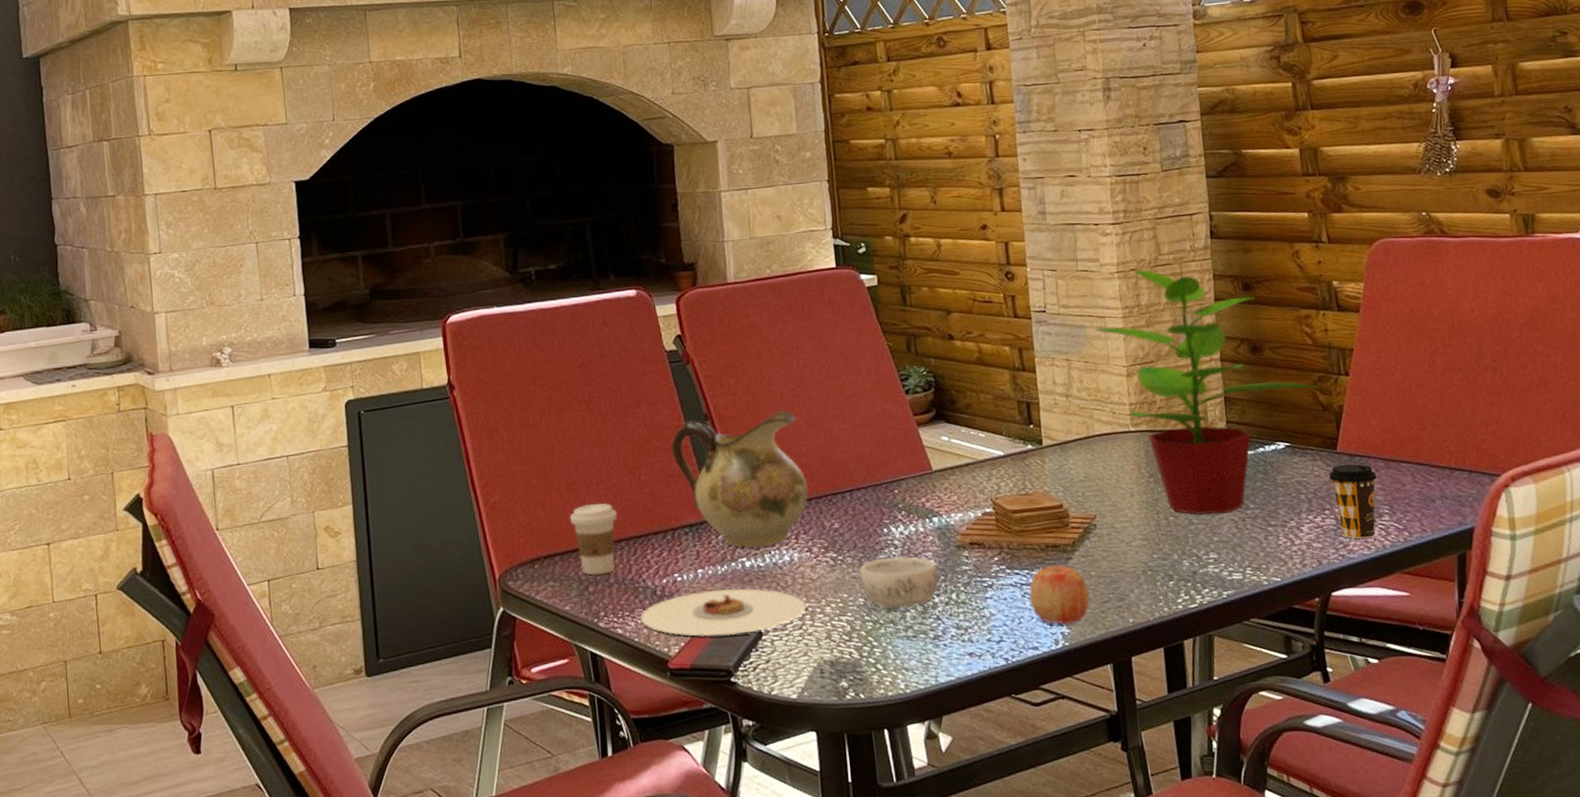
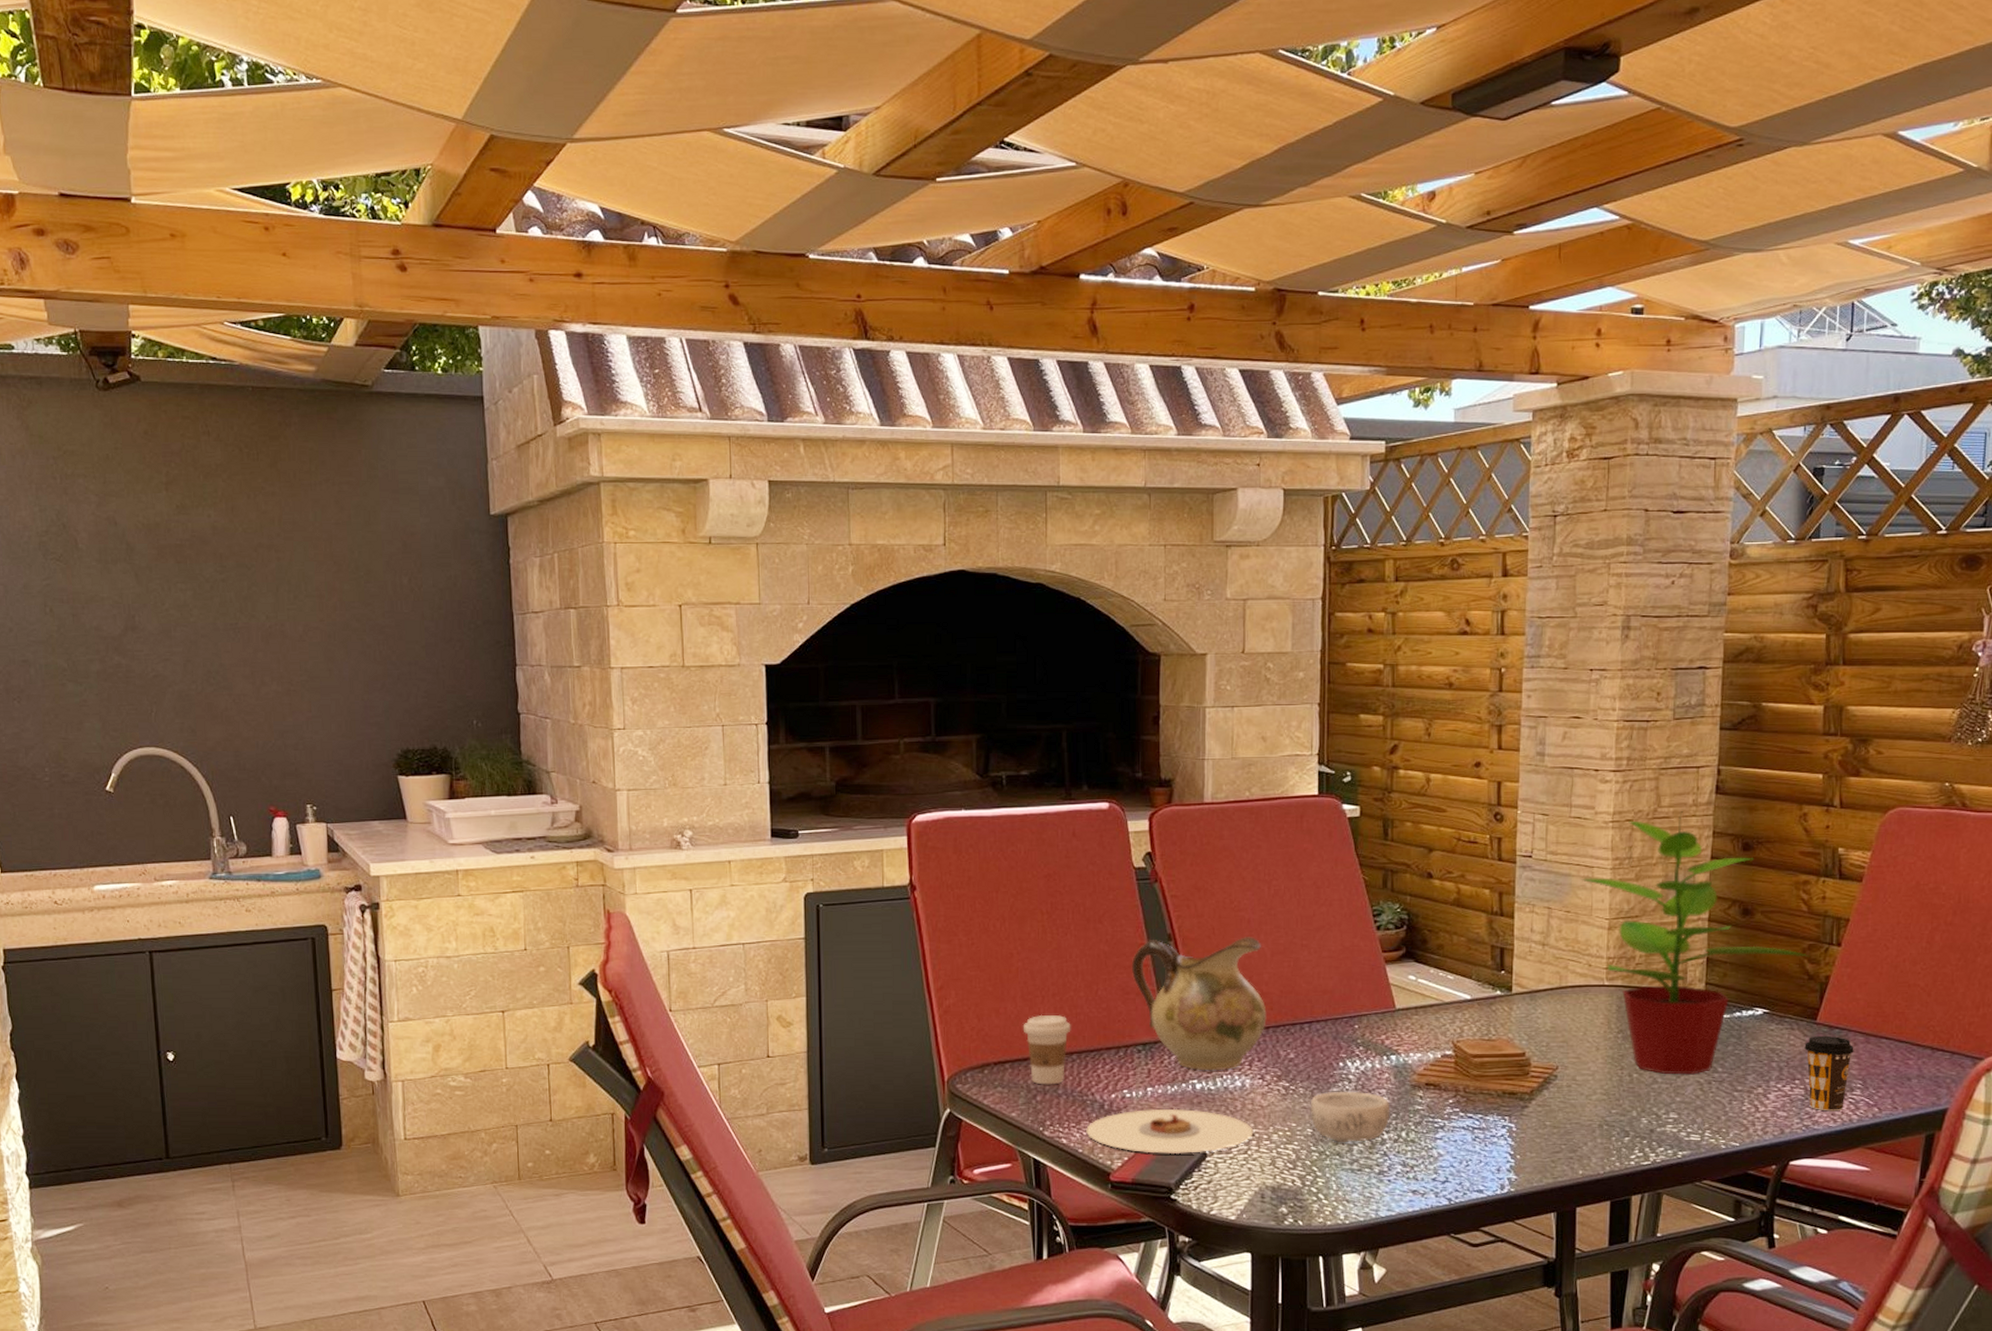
apple: present [1029,565,1090,625] -> none [1479,1113,1542,1171]

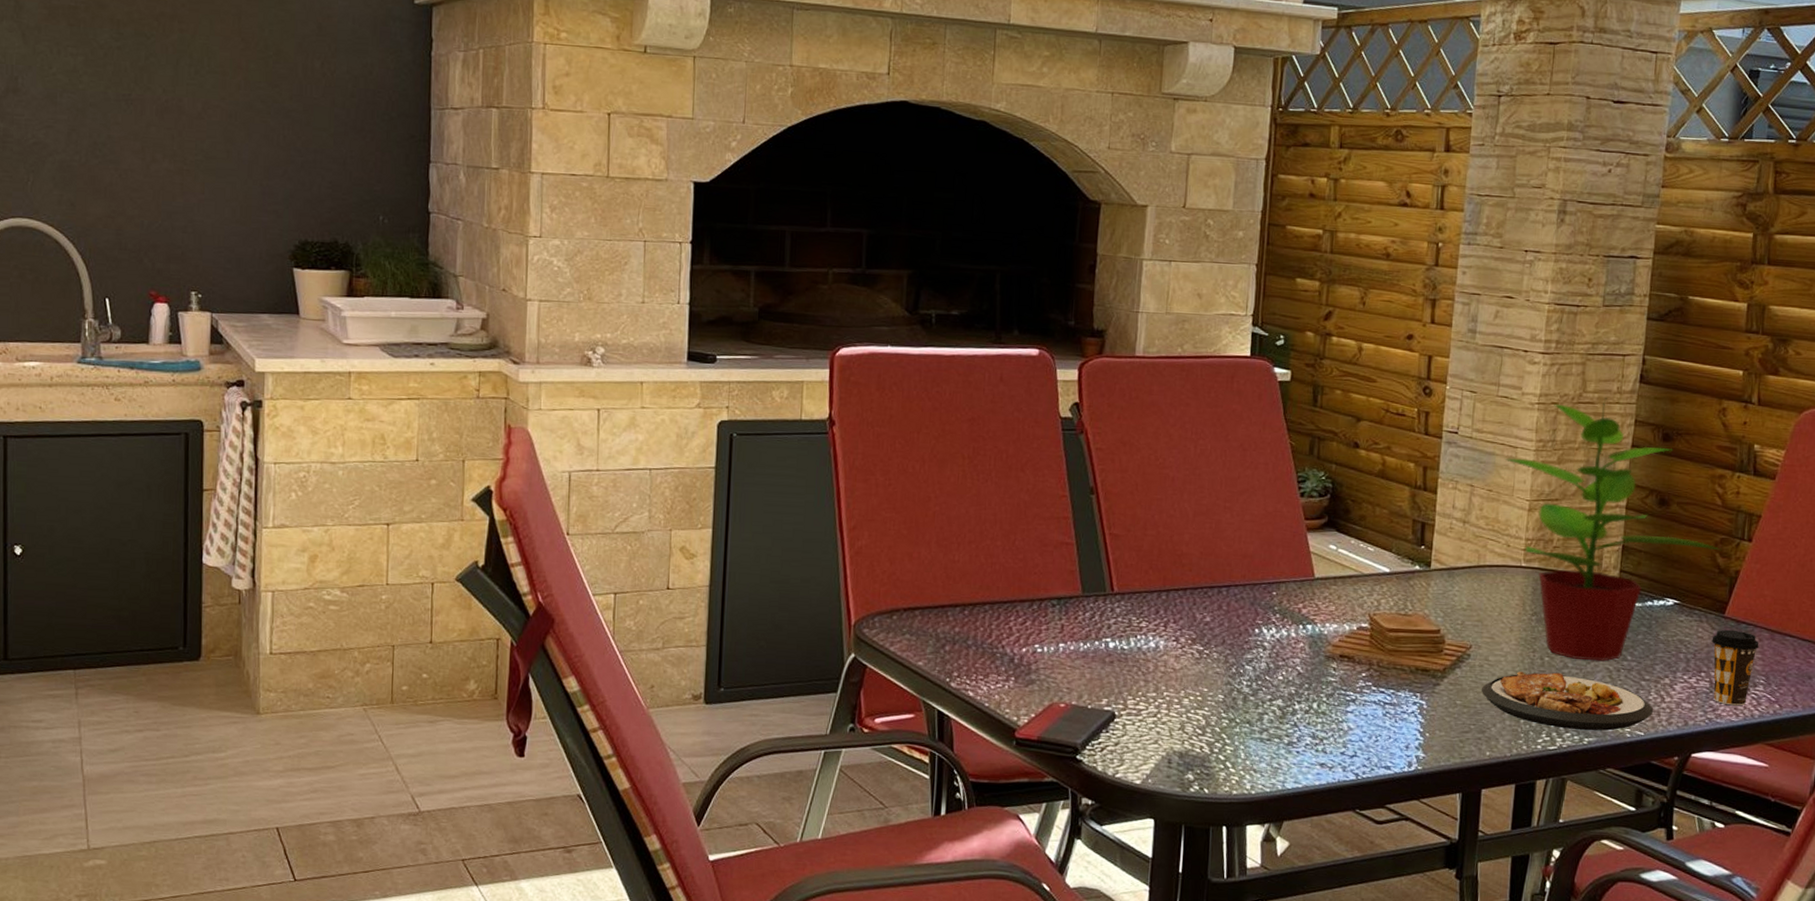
coffee cup: present [1023,1014,1071,1085] -> none [935,561,986,635]
plate: present [1086,1108,1254,1154] -> none [994,665,1165,713]
pitcher: present [1132,935,1267,1071] -> none [1051,492,1185,631]
decorative bowl: present [1310,1091,1391,1143] -> none [1222,658,1303,712]
plate: none [1571,1088,1748,1143] -> present [1482,672,1654,731]

